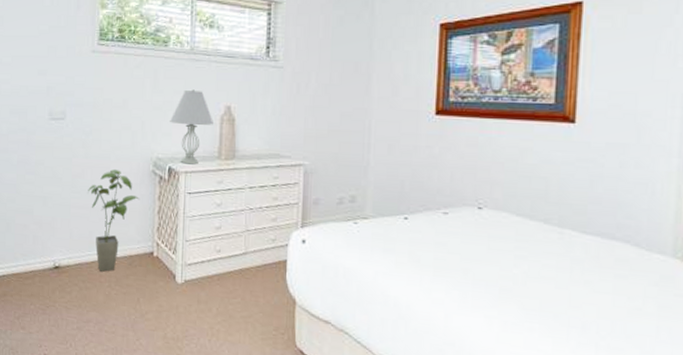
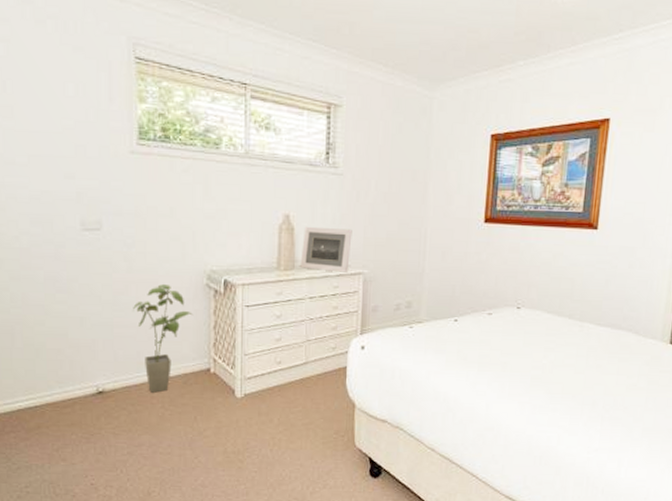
table lamp: present [170,89,215,165] -> none [224,197,273,276]
picture frame: none [240,117,293,164] -> present [300,226,352,273]

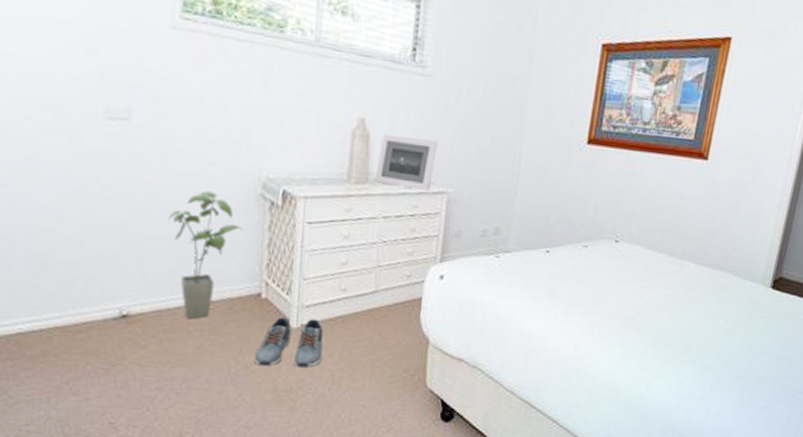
shoe: none [207,388,264,432] -> present [255,317,324,368]

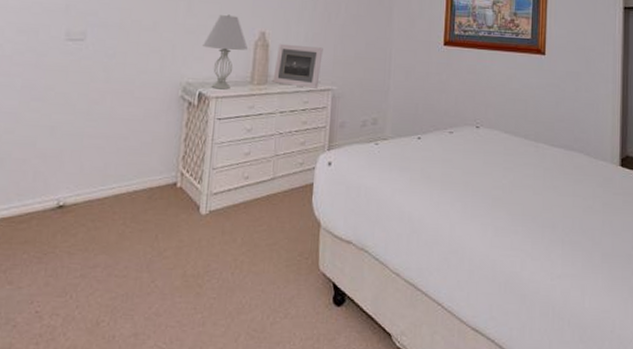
house plant: present [168,190,242,319] -> none [106,94,165,208]
shoe: present [255,317,324,368] -> none [168,204,229,253]
table lamp: none [285,93,344,188] -> present [203,14,249,90]

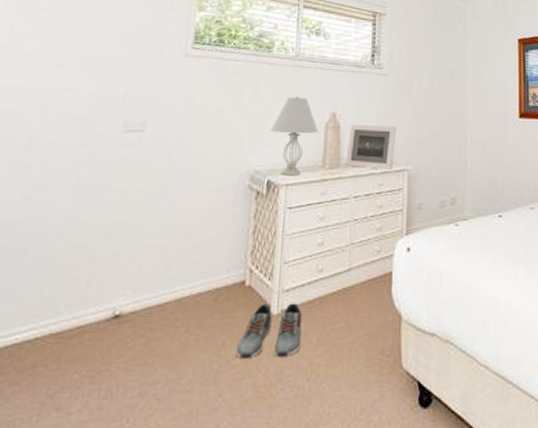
shoe: none [168,204,229,253] -> present [236,303,302,358]

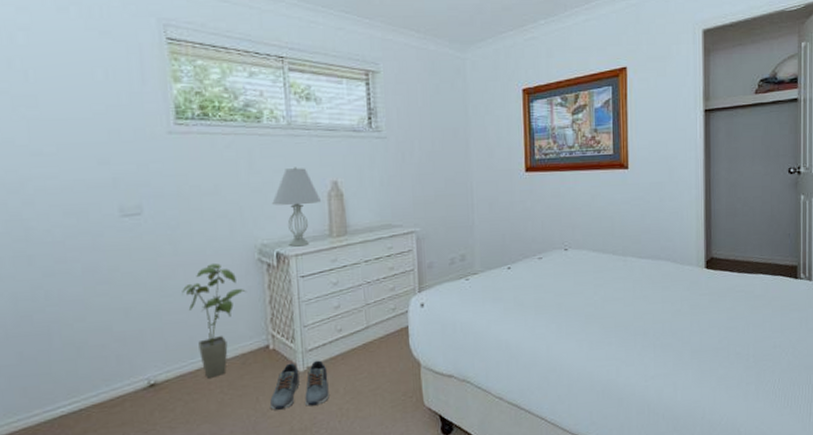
house plant: none [167,186,231,314] -> present [182,263,246,378]
picture frame: present [345,124,397,170] -> none [352,190,402,234]

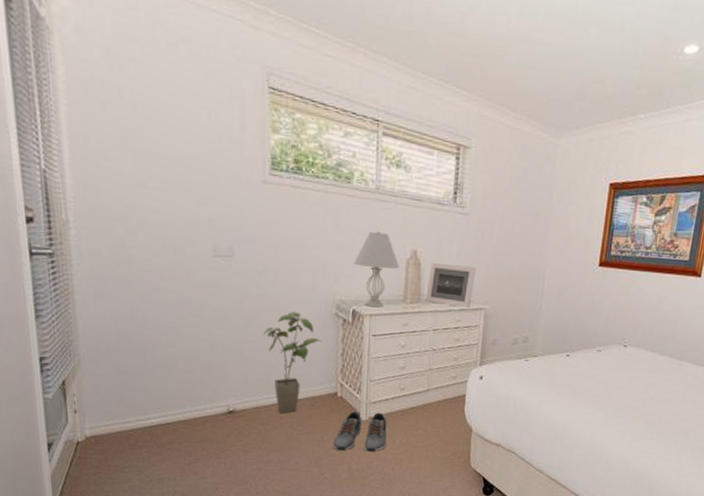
picture frame: none [352,190,402,234] -> present [425,262,476,308]

